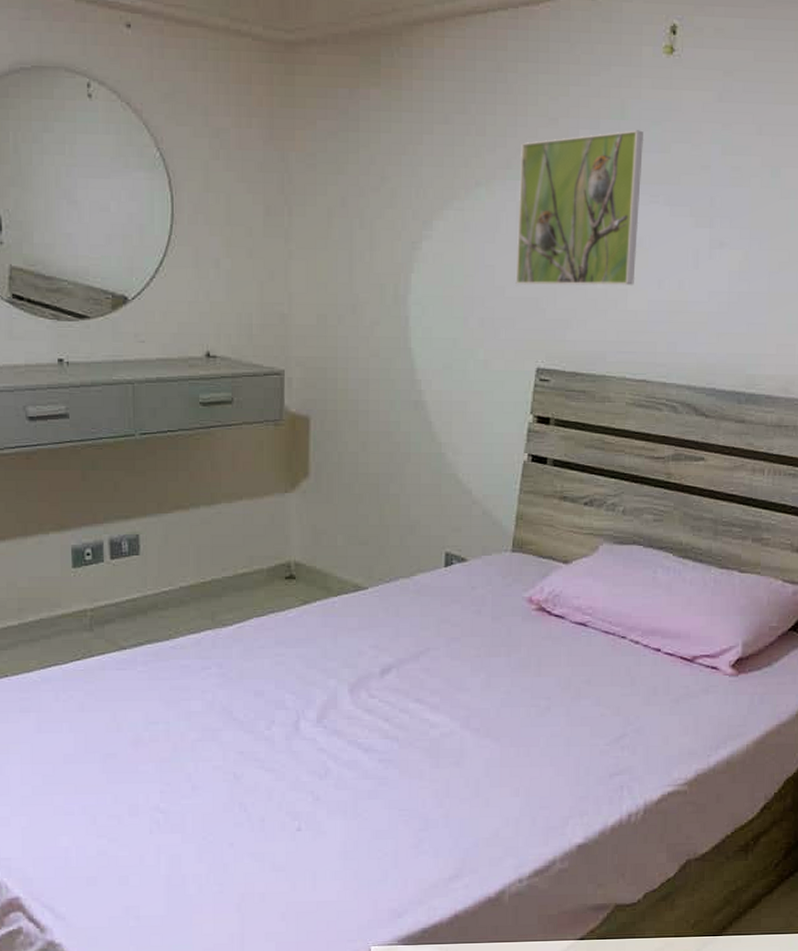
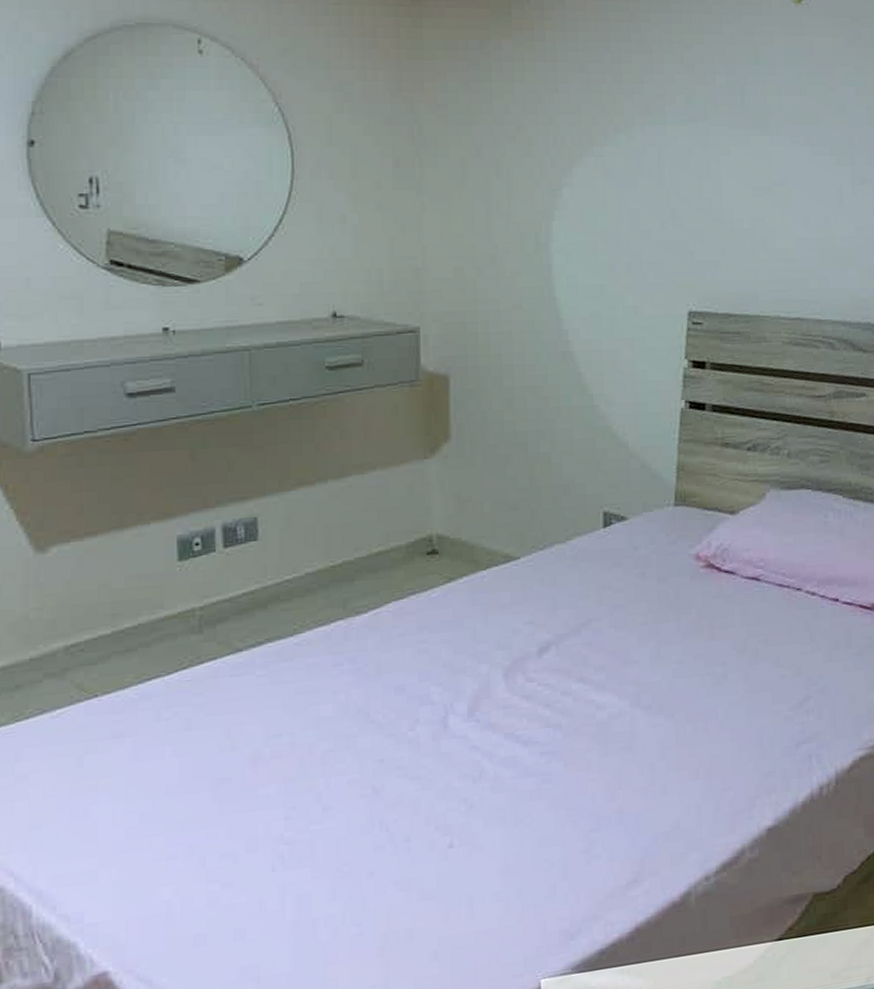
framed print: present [515,130,643,286] -> none [658,74,781,228]

